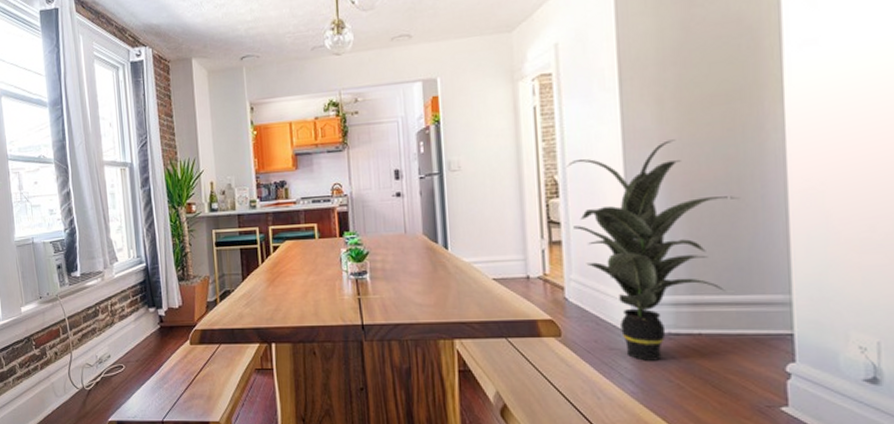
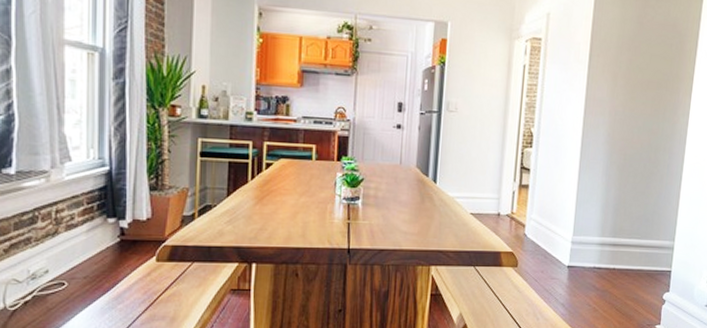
indoor plant: present [566,139,740,361] -> none [539,111,654,289]

